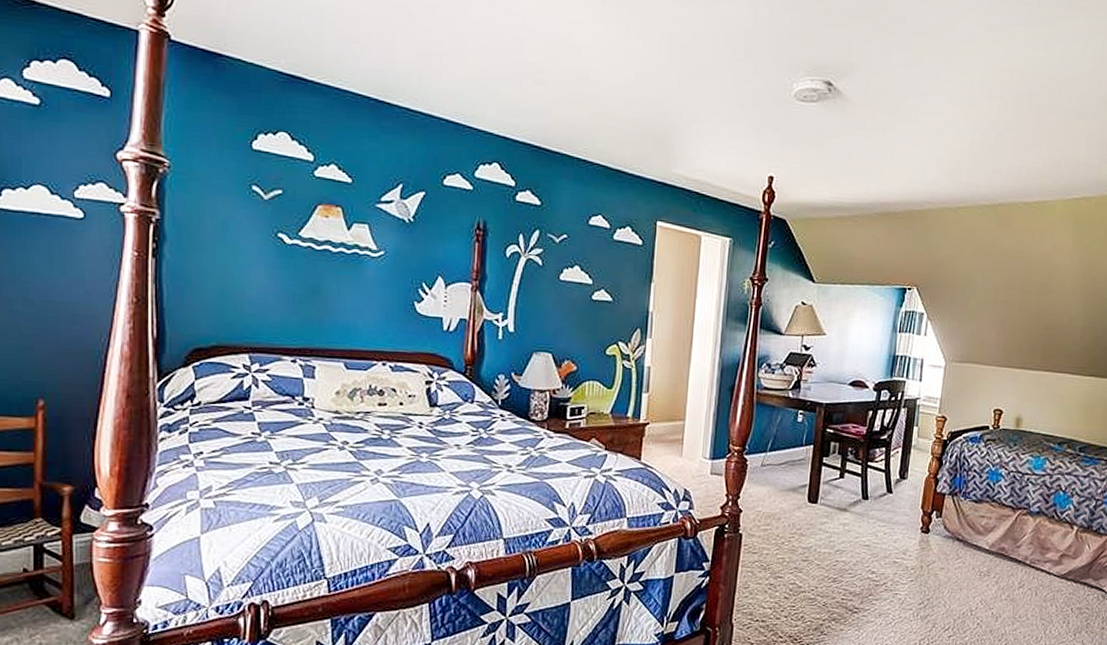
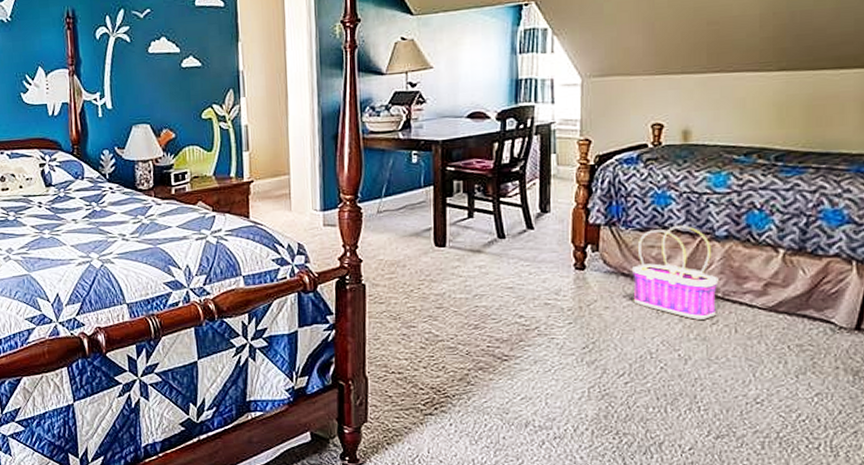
basket: none [963,499,1029,583] -> present [633,225,719,320]

